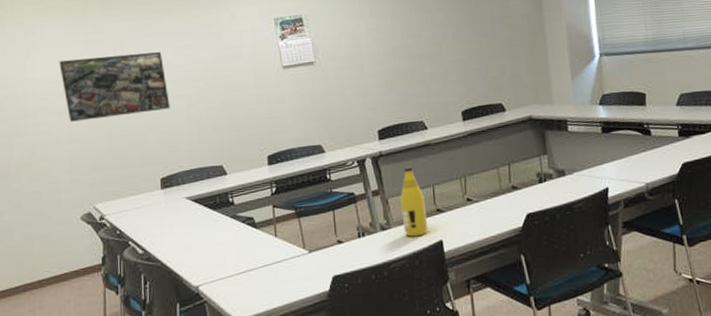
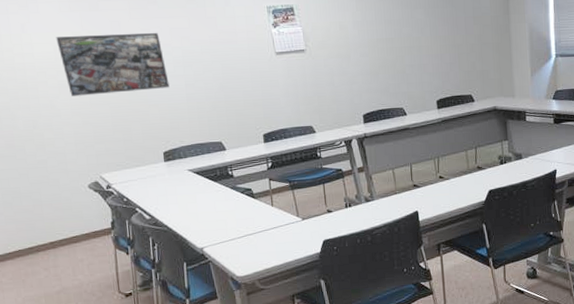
bottle: present [400,166,428,237] -> none [382,147,406,208]

